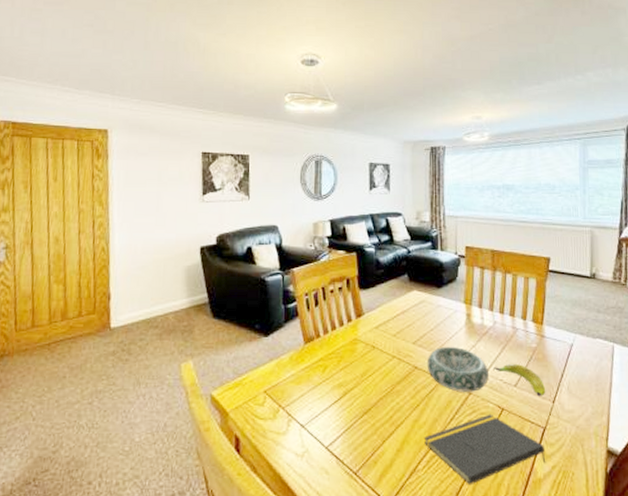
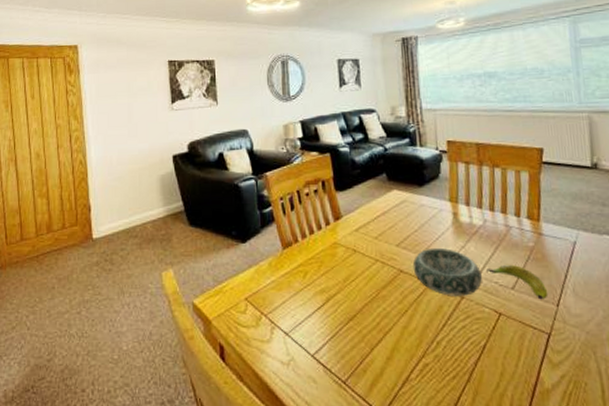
notepad: present [423,414,546,486] -> none [414,319,554,396]

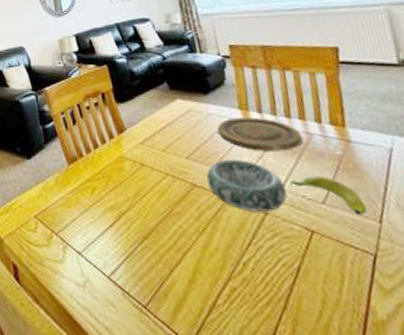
plate: none [428,209,502,242] -> present [217,117,303,152]

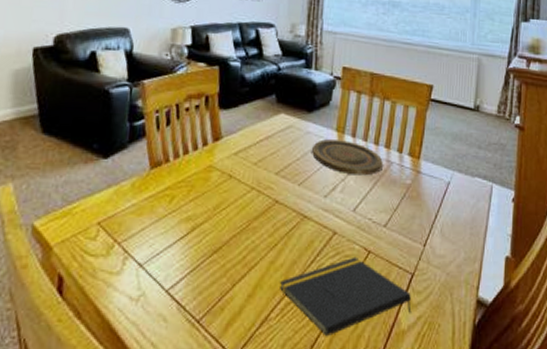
decorative bowl: present [206,159,287,212] -> none [289,178,357,231]
notepad: none [218,237,387,326] -> present [279,256,412,337]
banana: present [290,175,368,215] -> none [363,200,418,239]

